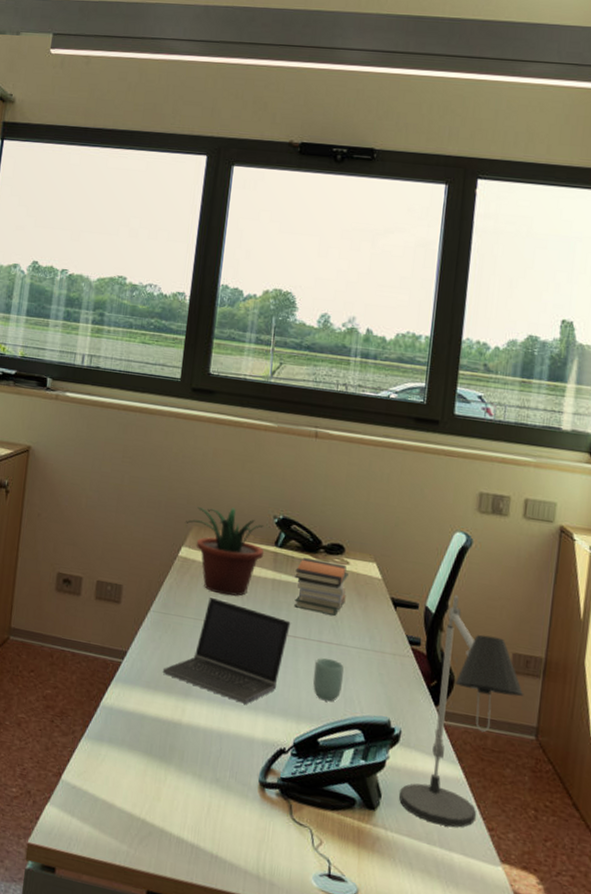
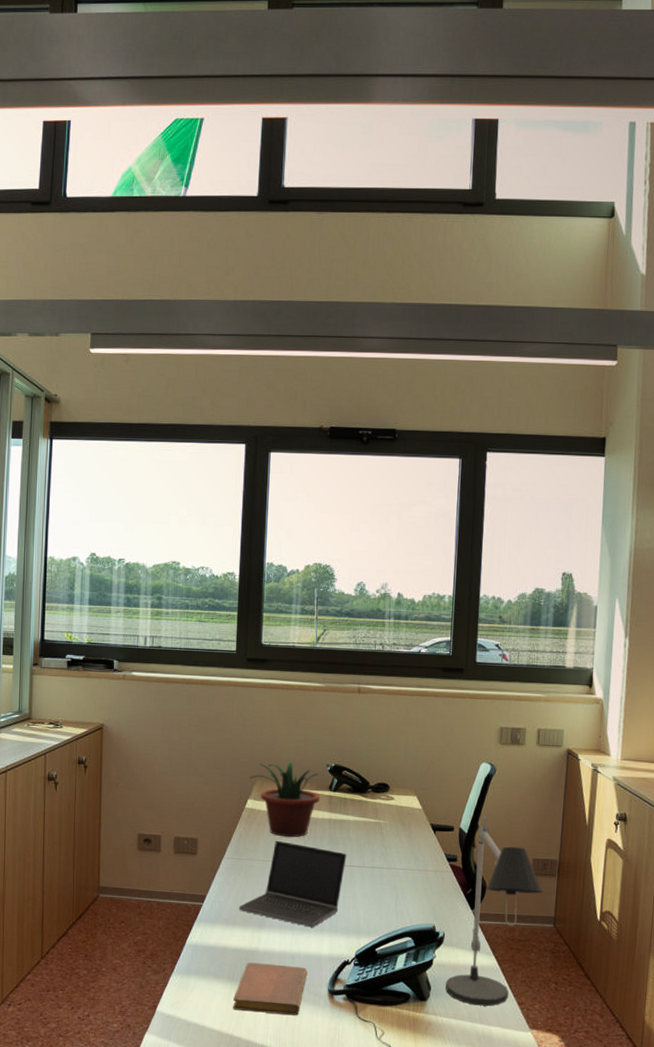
notebook: none [147,735,237,807] -> present [233,962,308,1015]
book stack: present [294,557,349,616] -> none [348,797,394,844]
cup: present [313,657,344,702] -> none [368,880,395,917]

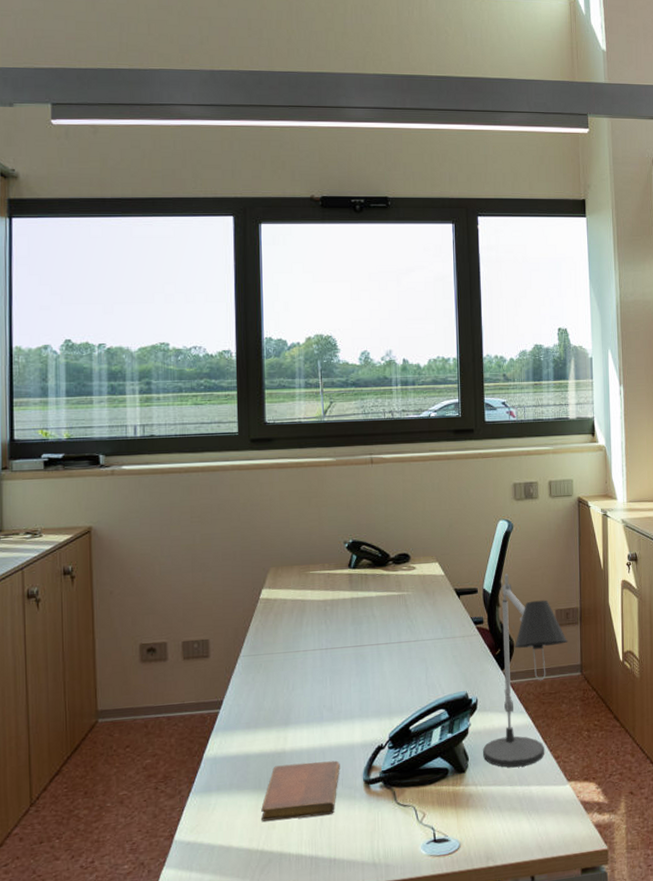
laptop computer: present [238,840,347,928] -> none [260,628,372,717]
potted plant: present [249,761,320,838] -> none [261,542,339,624]

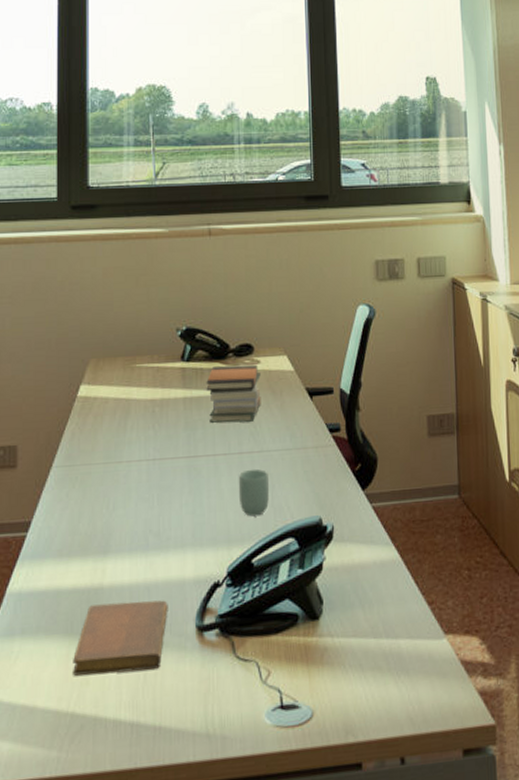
book stack: none [370,570,417,618] -> present [206,364,261,423]
cup: none [397,655,424,693] -> present [238,469,270,517]
desk lamp: present [482,573,568,768] -> none [339,370,443,615]

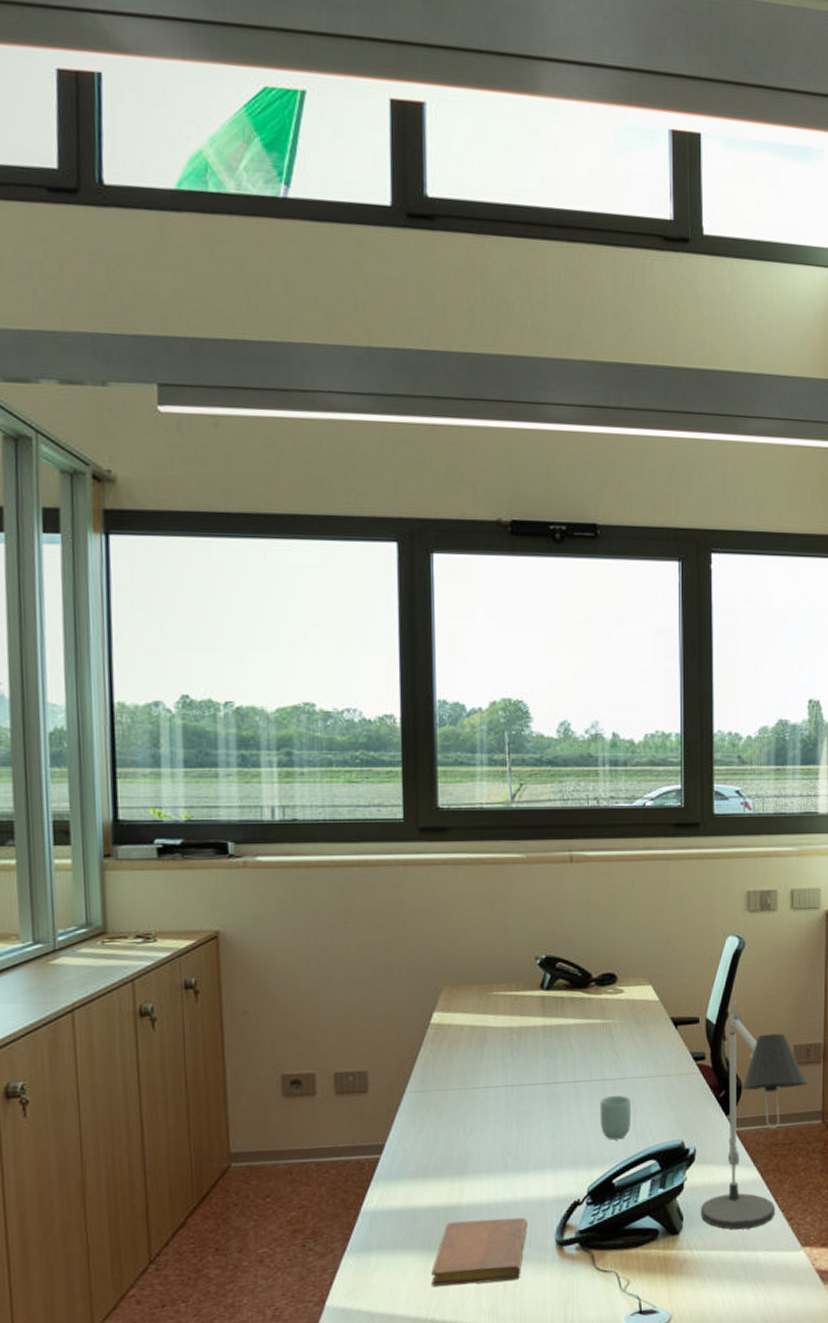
book stack: present [206,364,261,423] -> none [567,994,624,1051]
desk lamp: none [339,370,443,615] -> present [700,1000,808,1230]

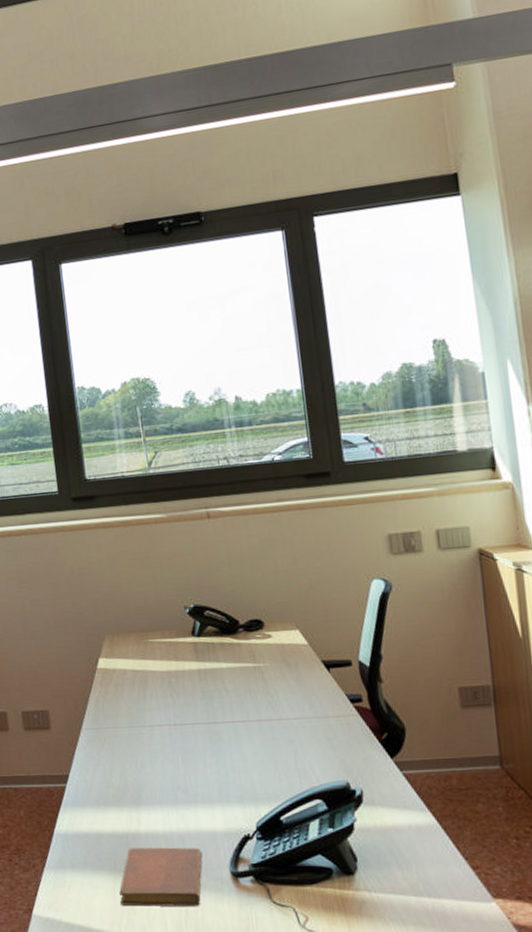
cup: present [599,1095,632,1140] -> none [259,735,293,779]
desk lamp: present [700,1000,808,1230] -> none [374,643,480,875]

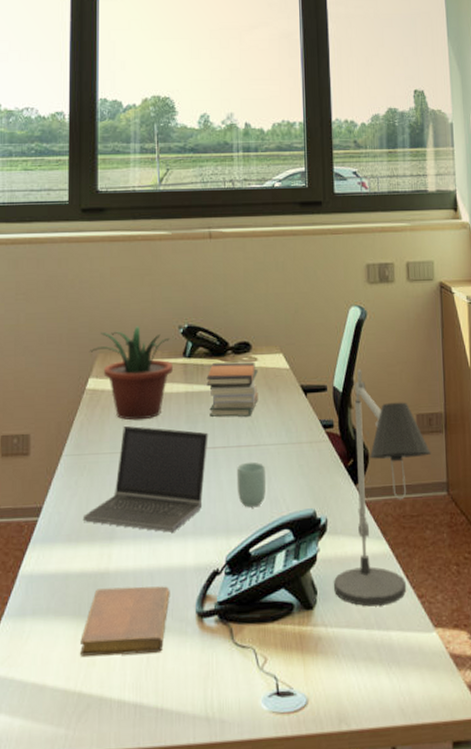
potted plant: none [96,608,183,697] -> present [89,326,173,421]
laptop computer: none [108,701,227,800] -> present [82,425,208,533]
book stack: none [218,638,277,693] -> present [206,362,258,417]
cup: none [259,735,293,779] -> present [236,462,267,508]
desk lamp: none [374,643,480,875] -> present [333,369,432,607]

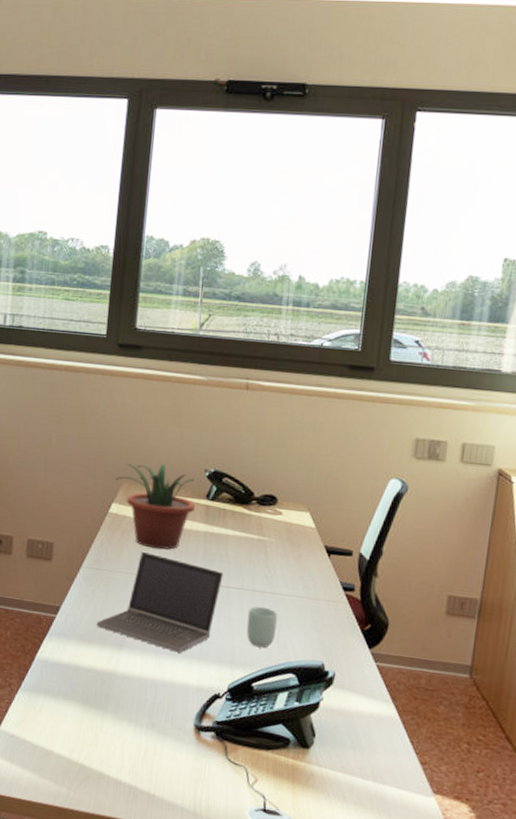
notebook: present [80,586,170,657] -> none [85,685,172,750]
book stack: present [206,362,258,417] -> none [227,509,282,565]
desk lamp: present [333,369,432,607] -> none [332,541,459,763]

